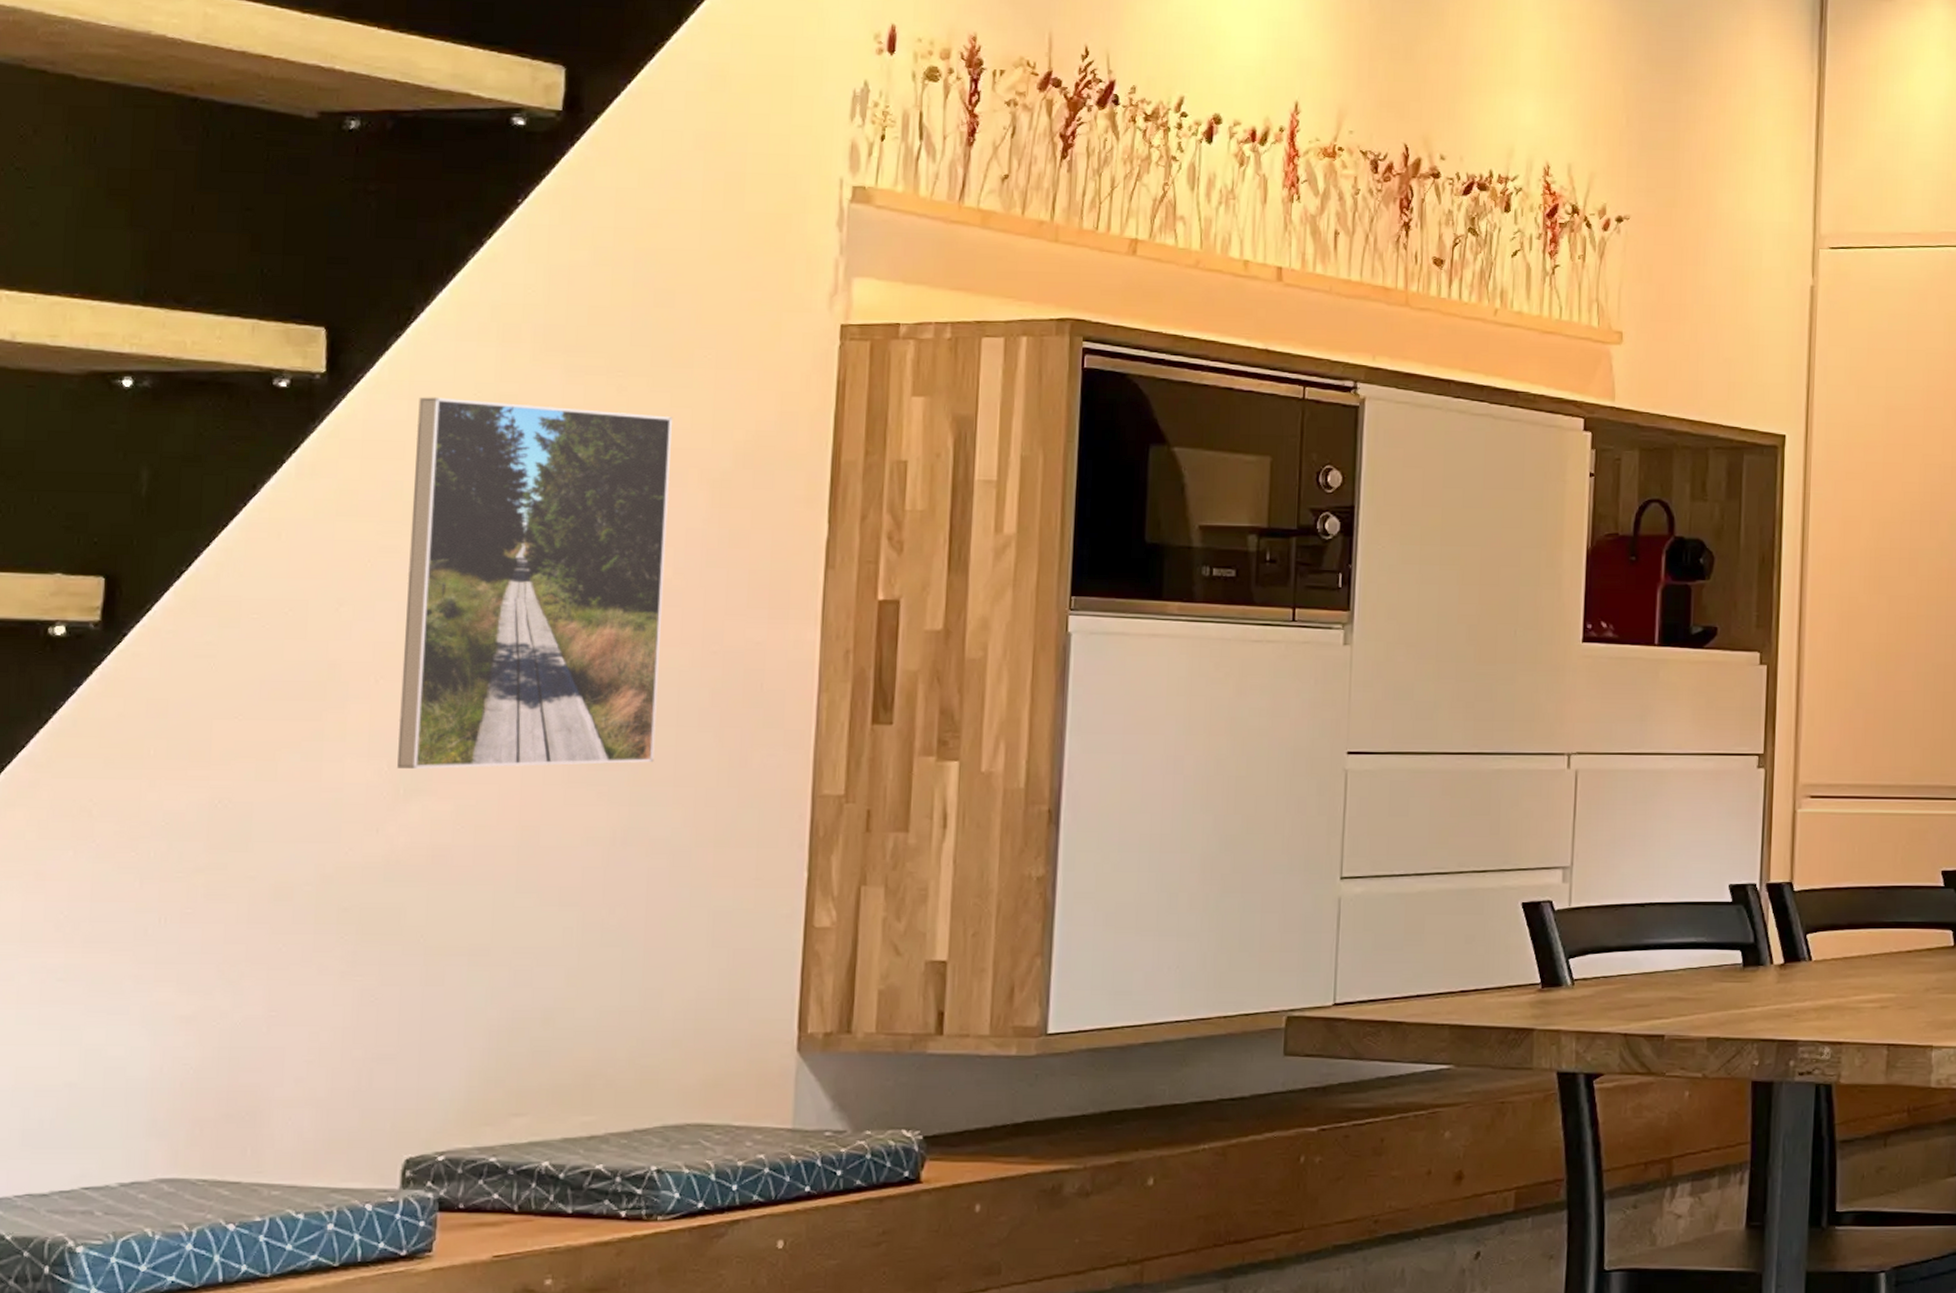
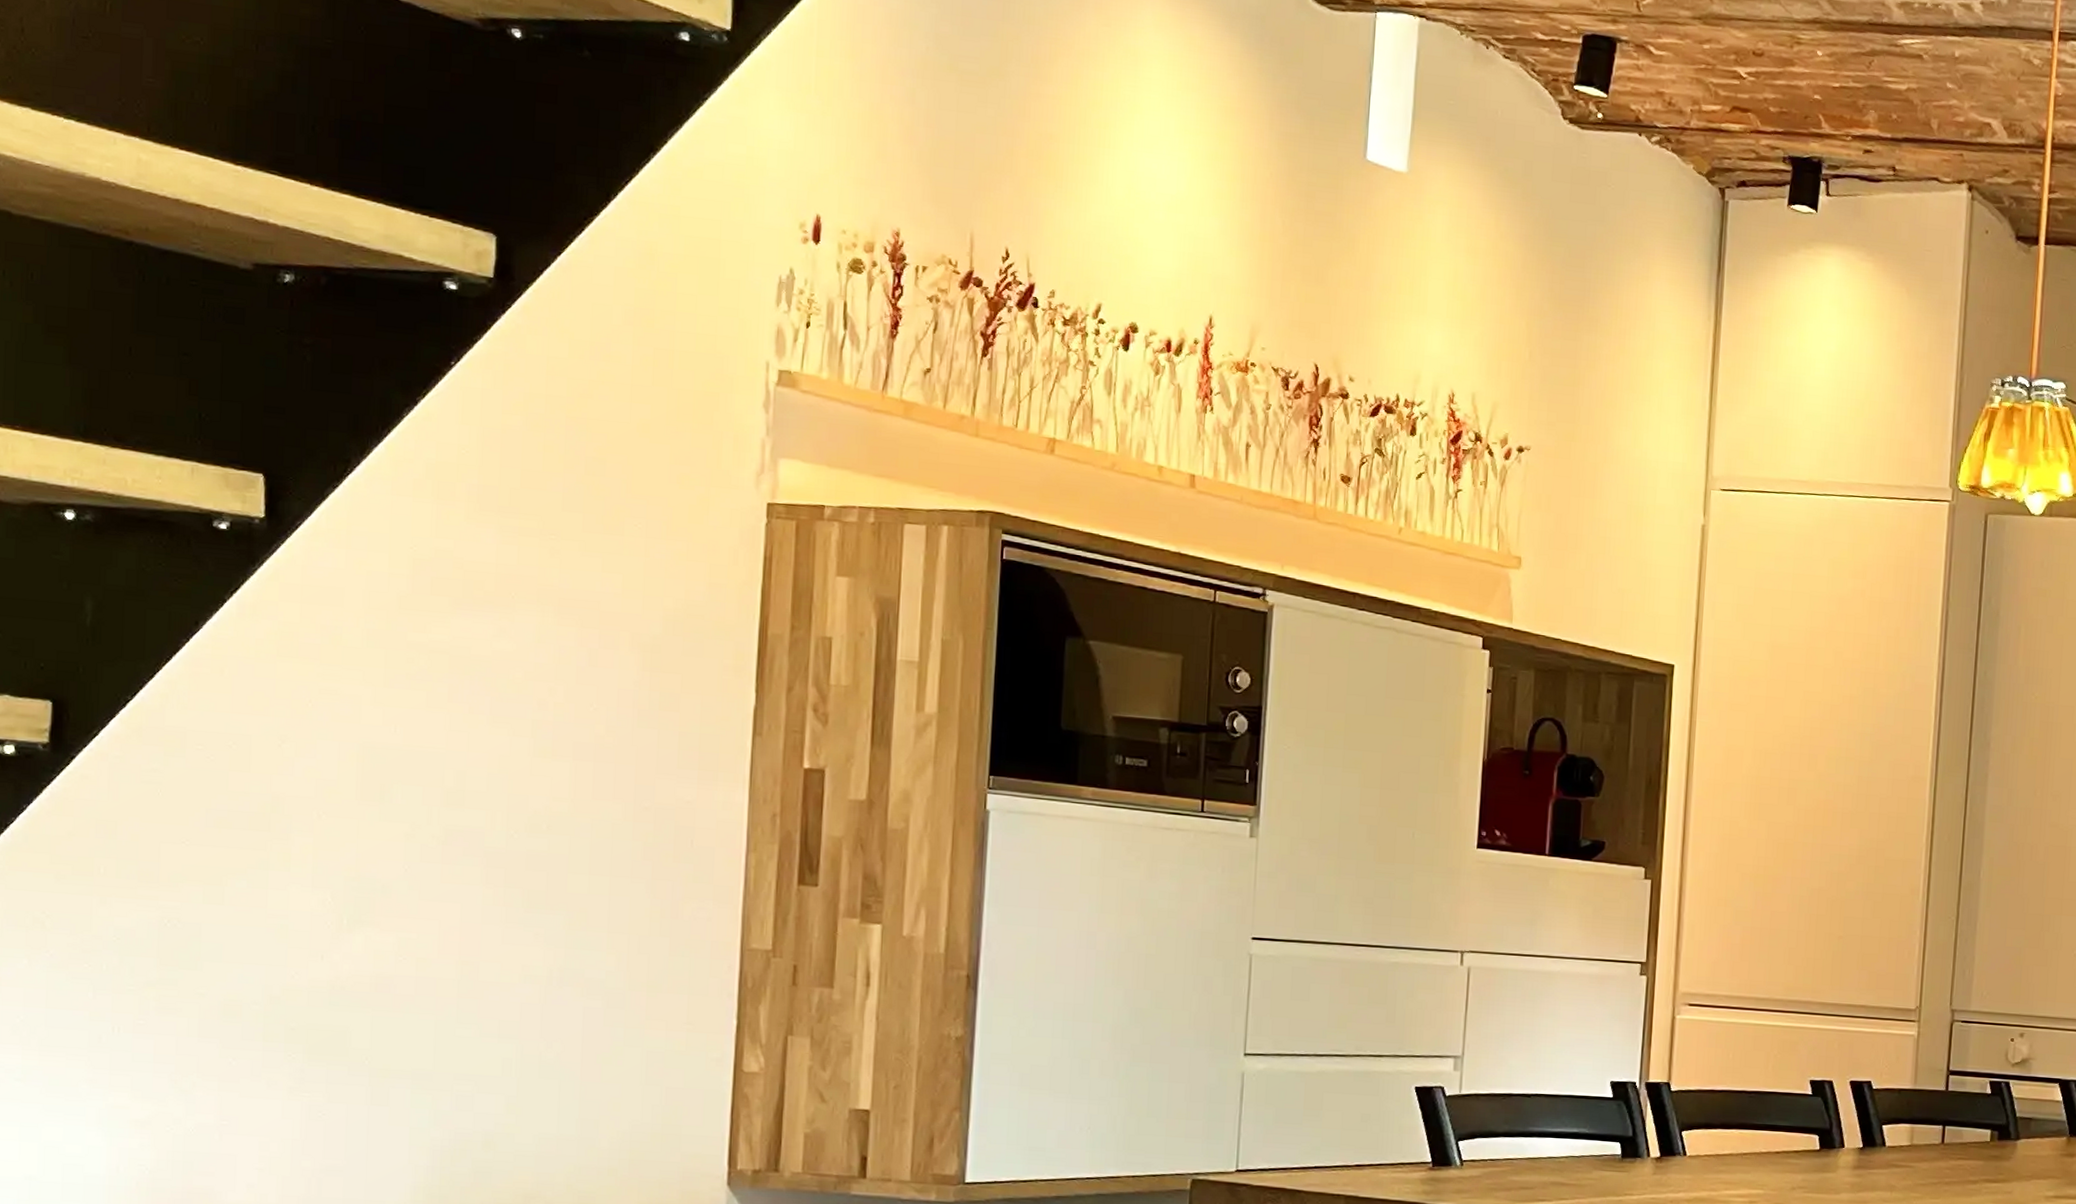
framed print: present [397,397,672,769] -> none [341,547,604,909]

